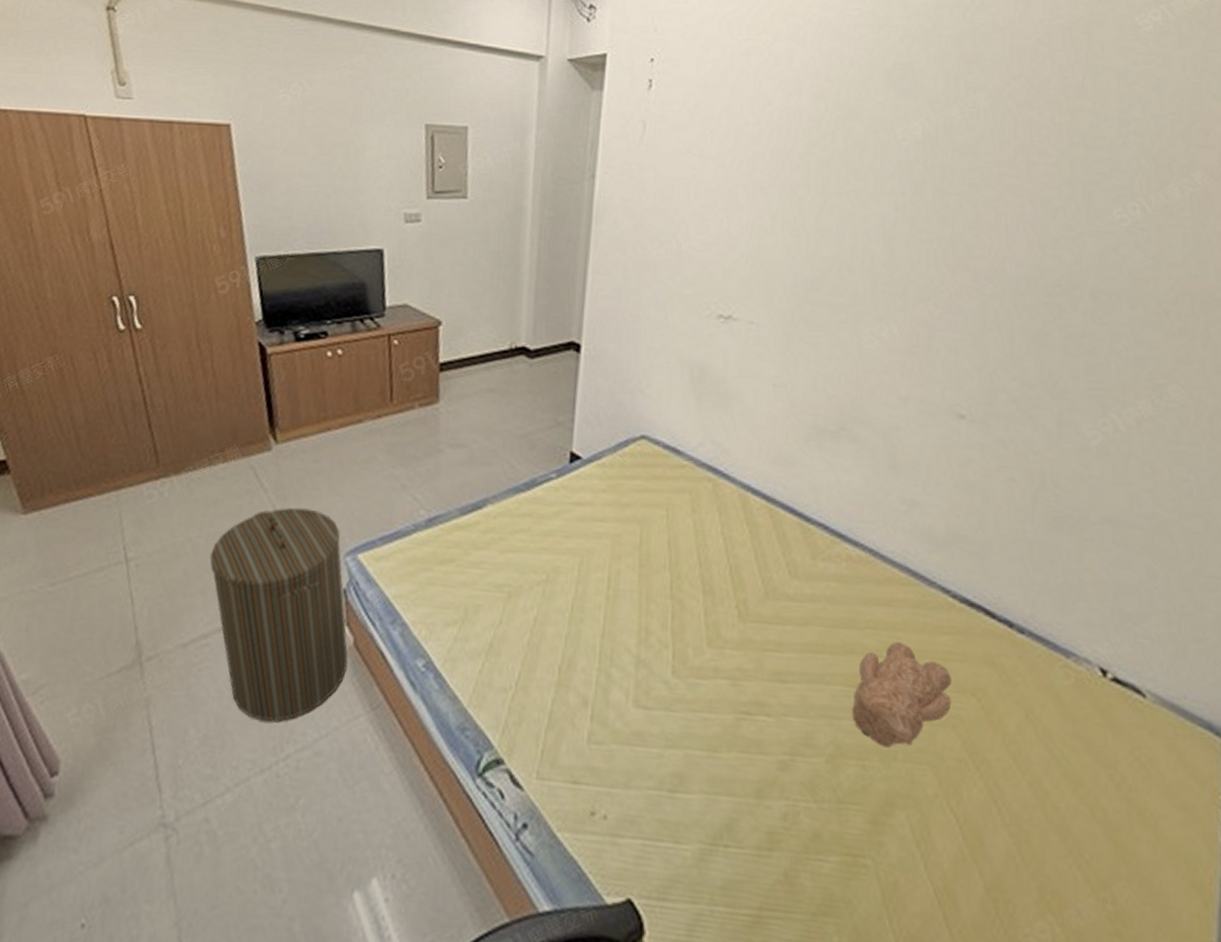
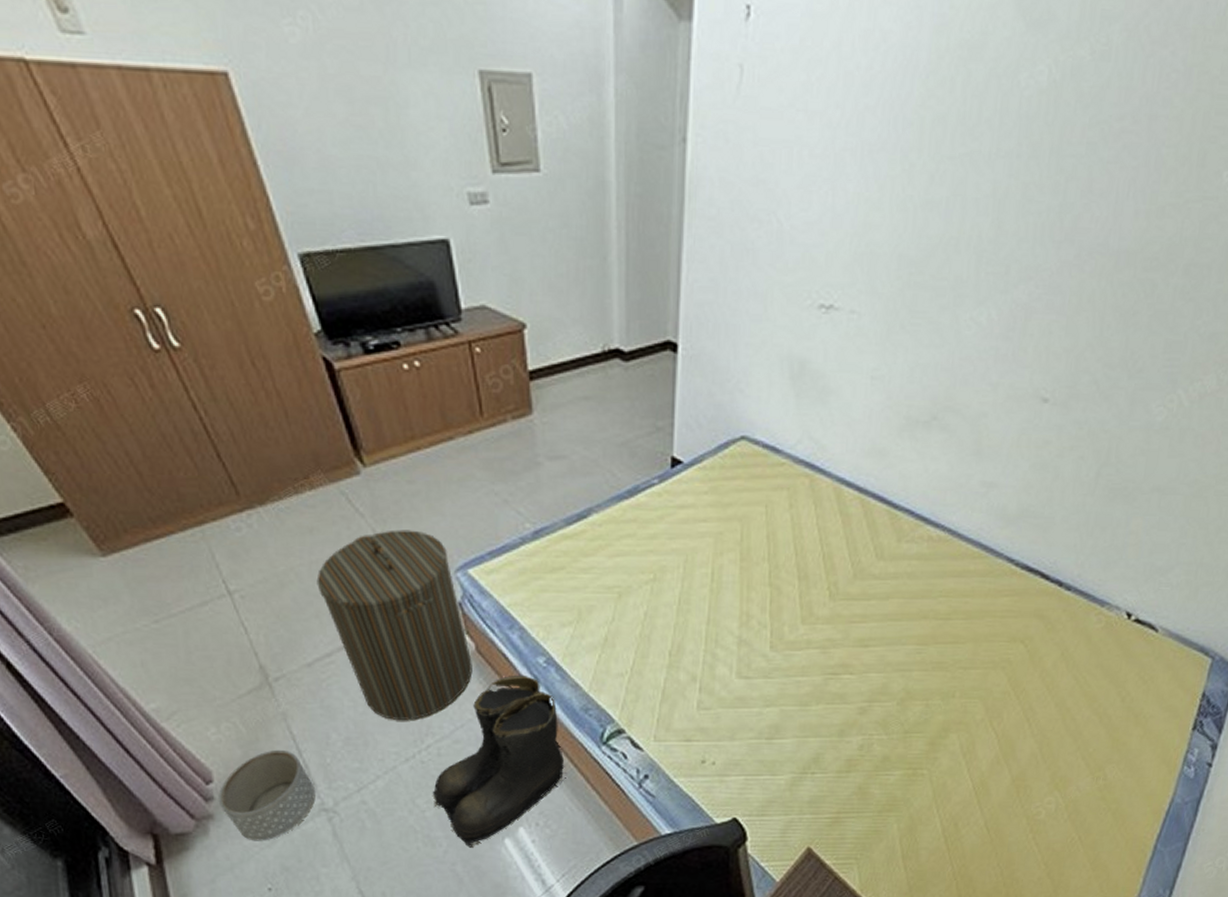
planter: none [57,742,160,859] -> present [219,749,315,841]
boots: none [282,678,434,899] -> present [432,675,566,848]
teddy bear: present [852,642,952,748] -> none [921,606,1006,689]

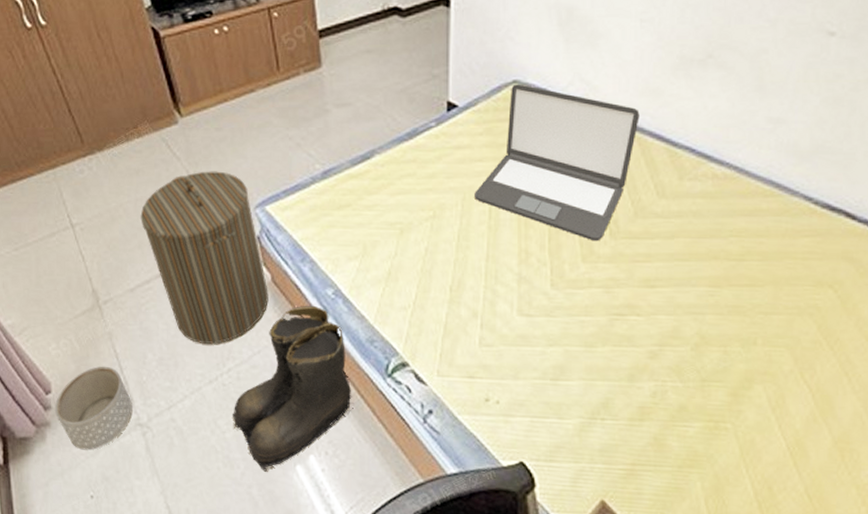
laptop: none [697,440,865,603] -> present [474,84,640,242]

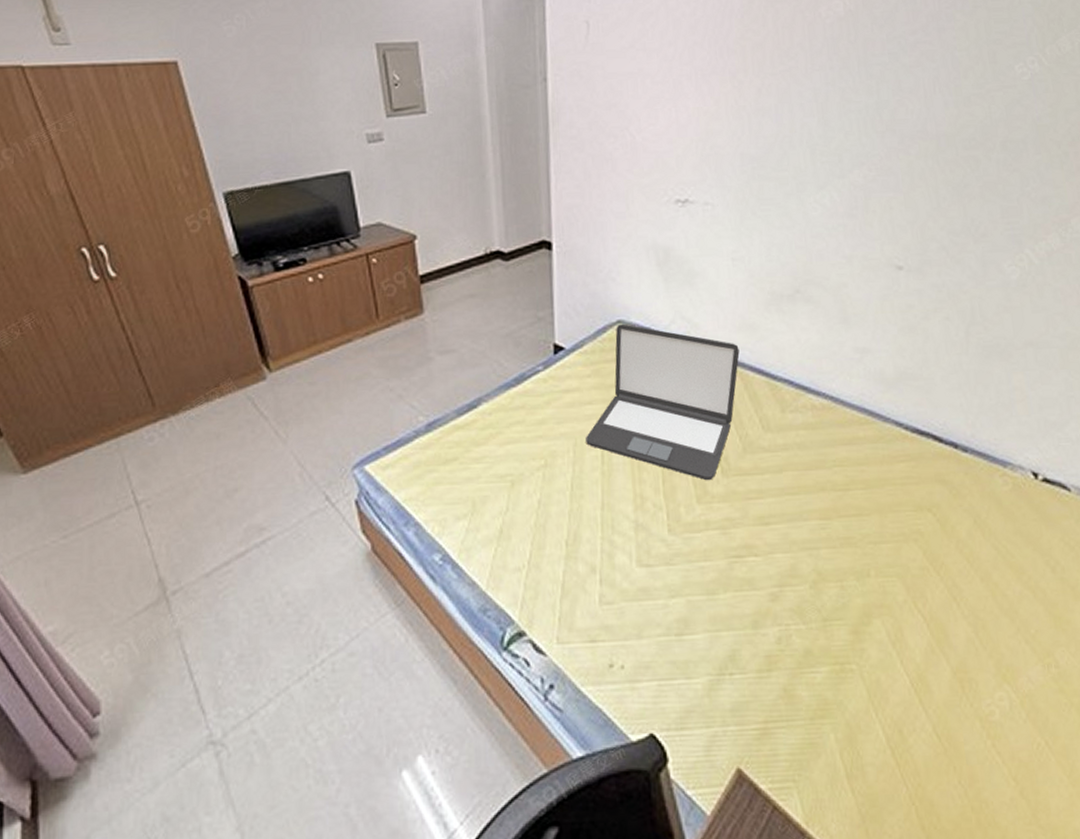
planter: present [55,366,133,451] -> none [104,672,204,785]
laundry hamper: present [140,171,269,345] -> none [220,430,368,633]
boots: present [231,305,354,472] -> none [325,574,467,784]

